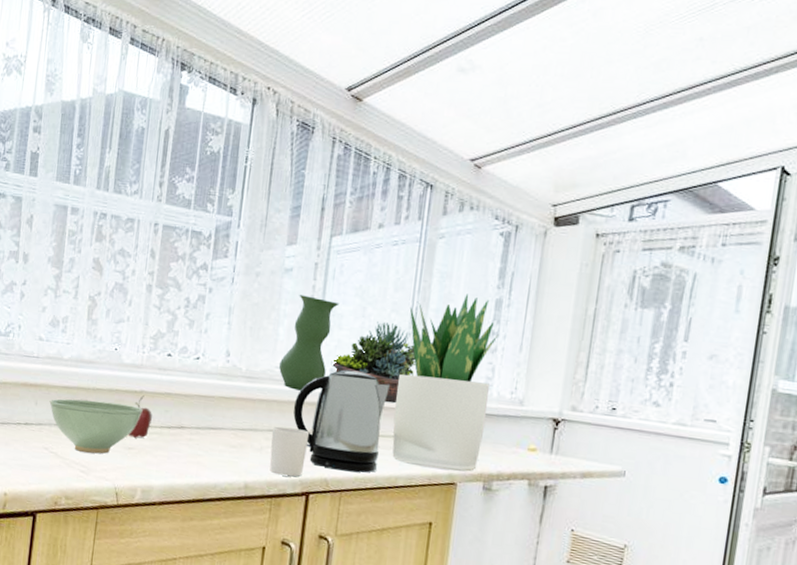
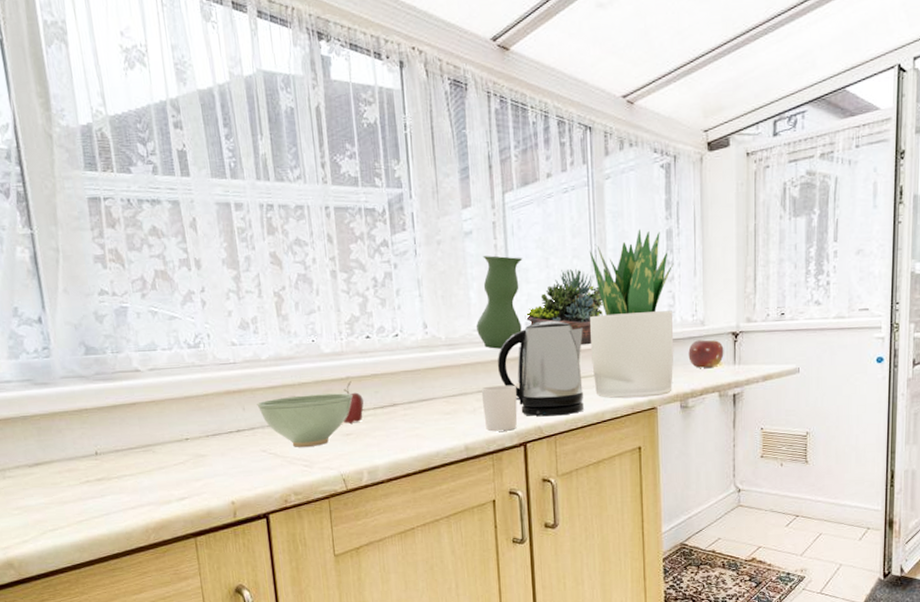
fruit: none [500,419,542,453] -> present [688,340,724,368]

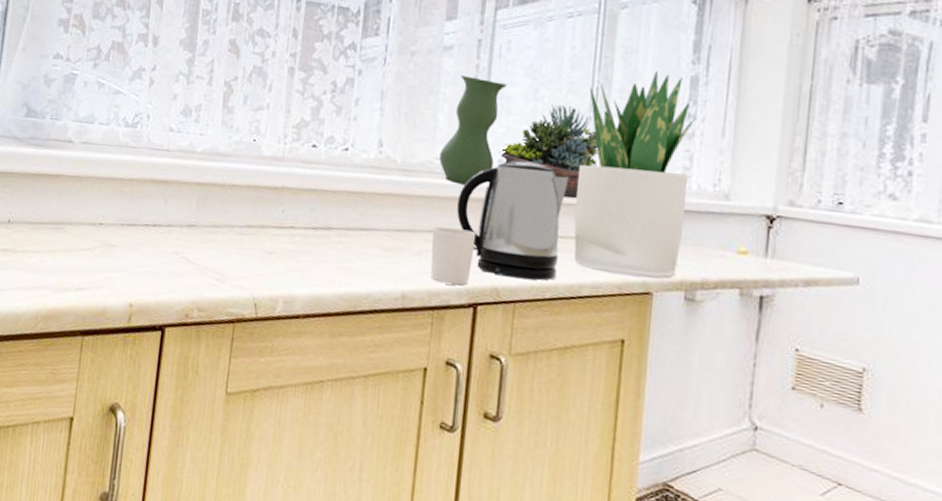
bowl: present [257,393,353,447] -> none [180,196,285,259]
fruit: present [343,381,364,424] -> none [268,192,296,241]
fruit: present [688,340,724,368] -> none [702,217,753,256]

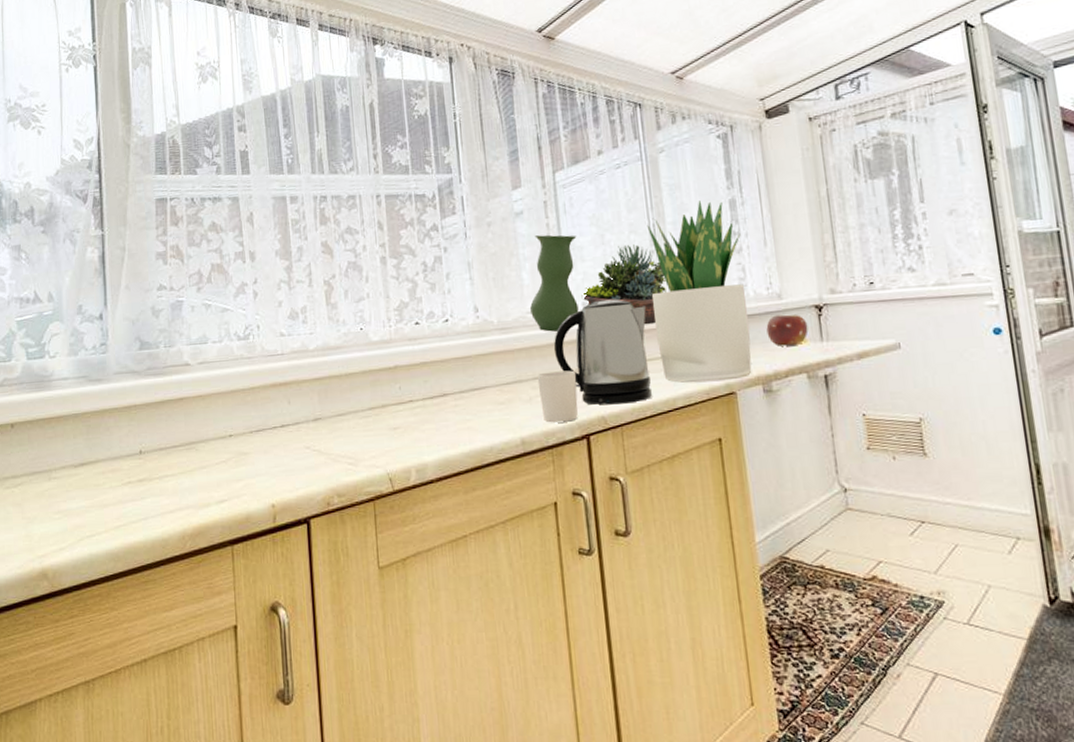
fruit: none [702,217,753,256] -> present [766,314,809,347]

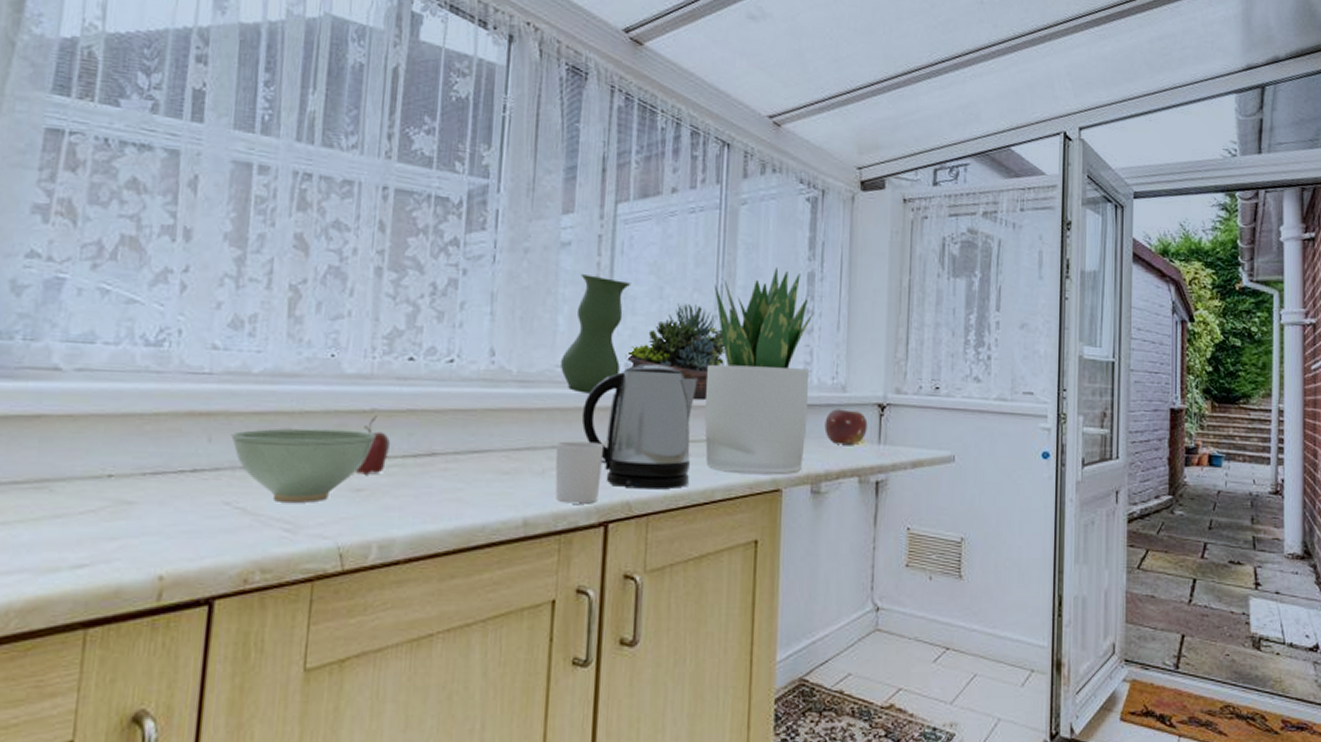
bowl: none [302,383,401,443] -> present [231,428,376,503]
fruit: none [390,370,413,417] -> present [354,416,391,475]

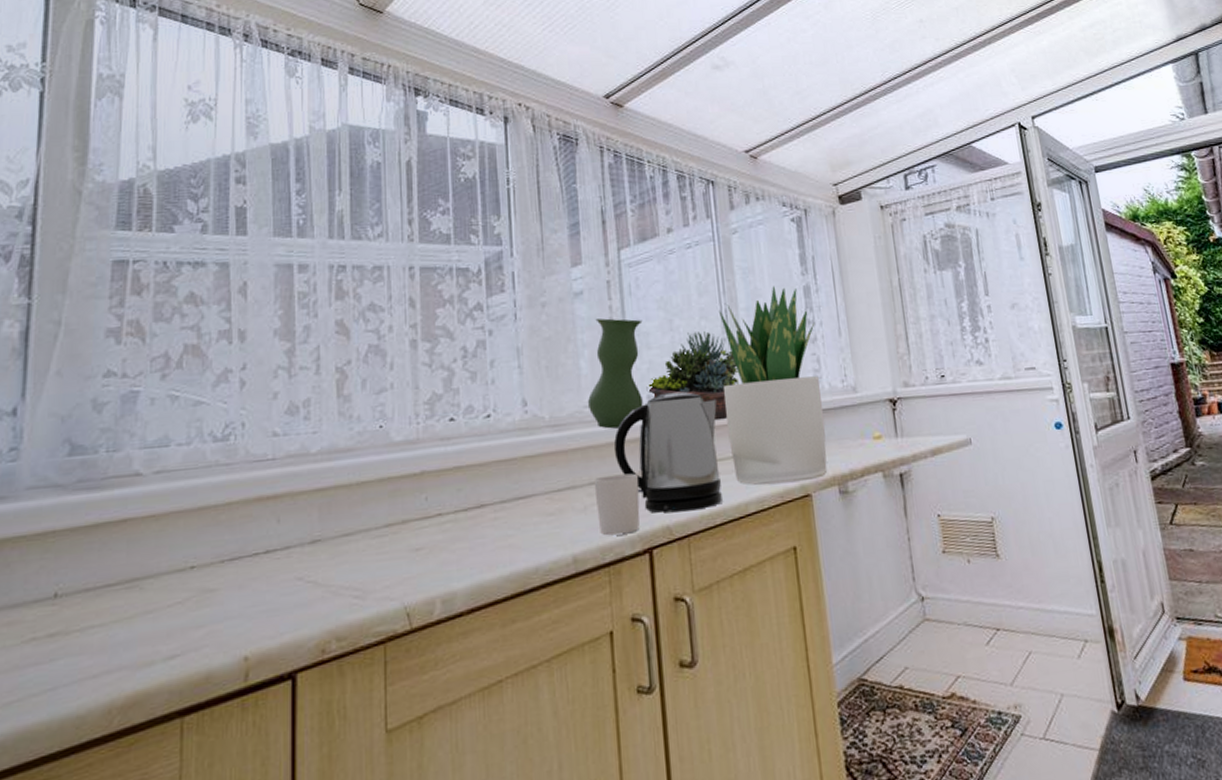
bowl: present [231,428,376,503] -> none [297,493,428,571]
fruit: present [354,416,391,475] -> none [412,477,443,535]
fruit: present [824,409,868,445] -> none [841,409,883,443]

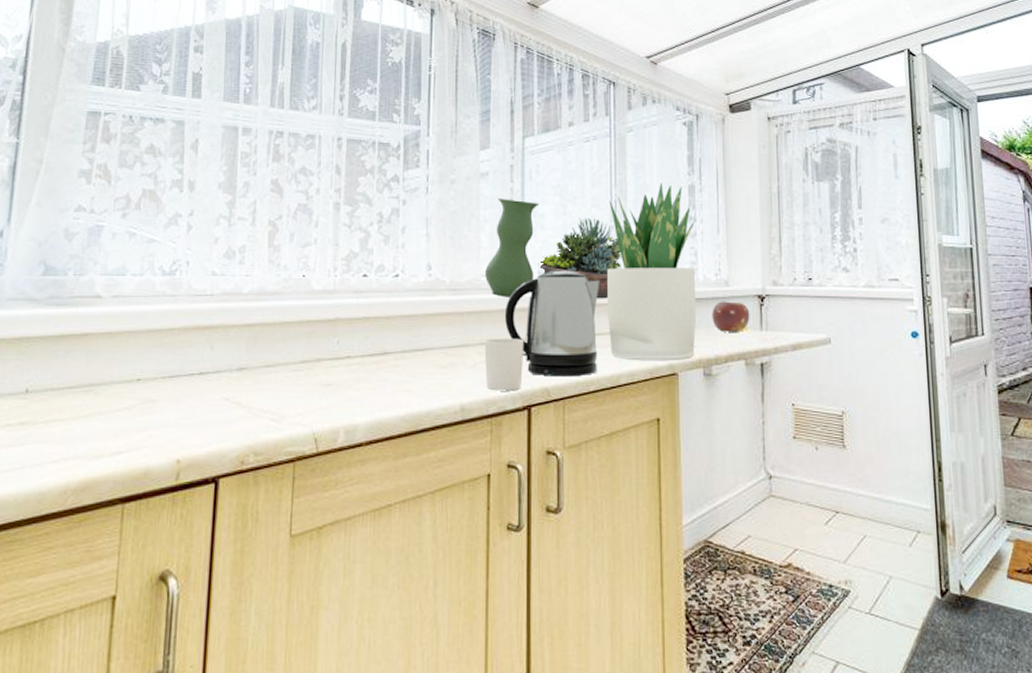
fruit: none [841,409,883,443] -> present [712,301,750,332]

